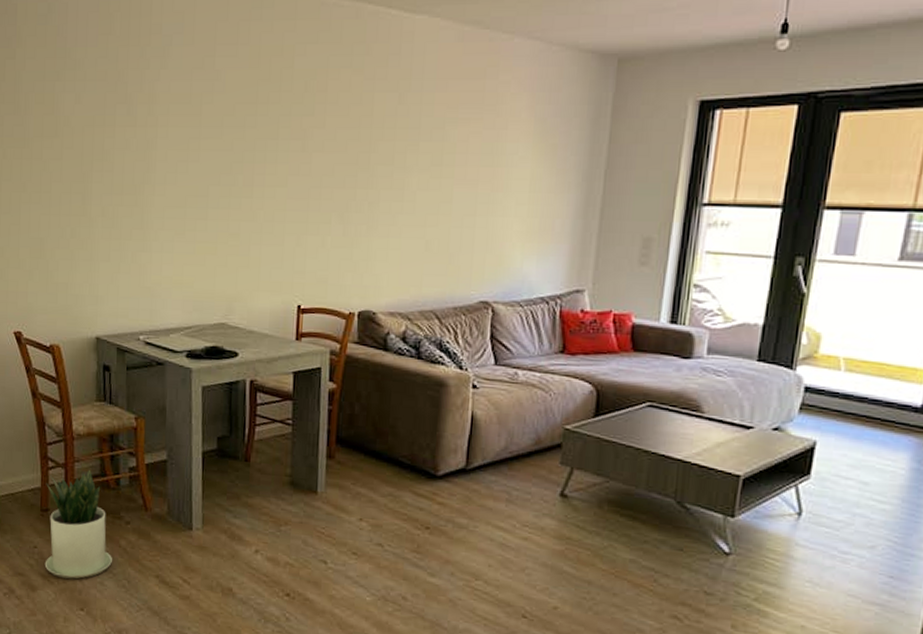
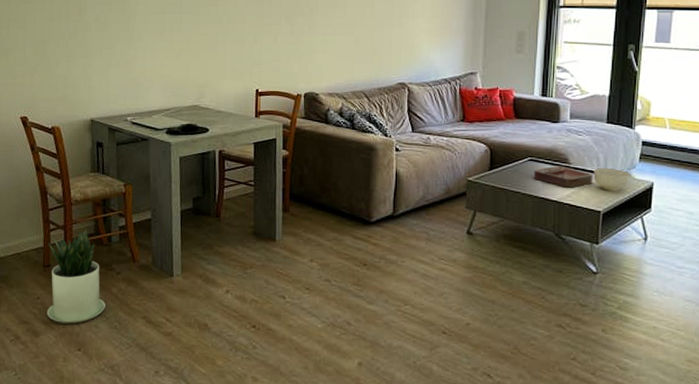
decorative tray: none [652,414,734,444] -> present [533,165,593,188]
bowl: none [734,419,785,452] -> present [593,168,630,192]

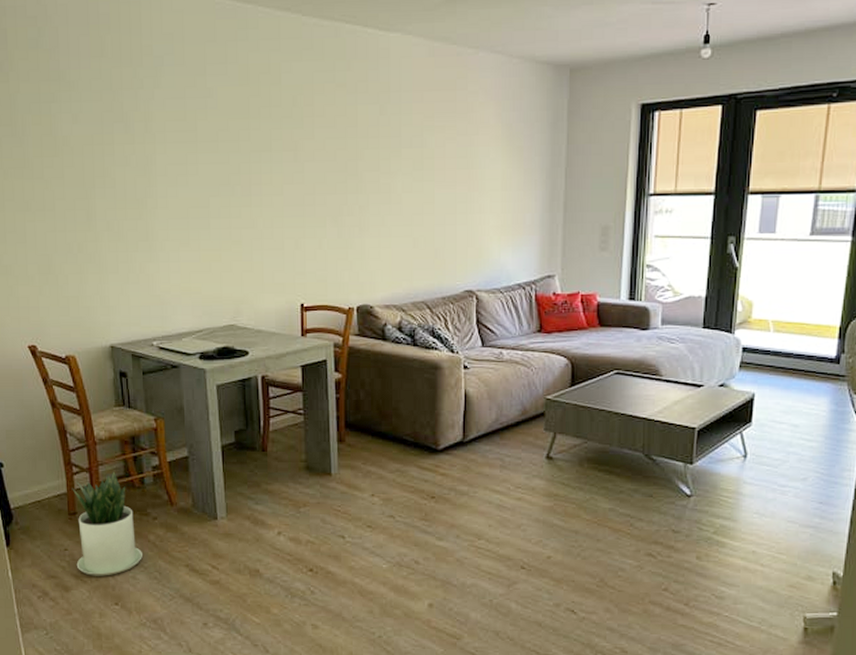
decorative tray: present [533,165,593,188] -> none [620,378,688,403]
bowl: present [593,168,630,192] -> none [688,380,729,406]

